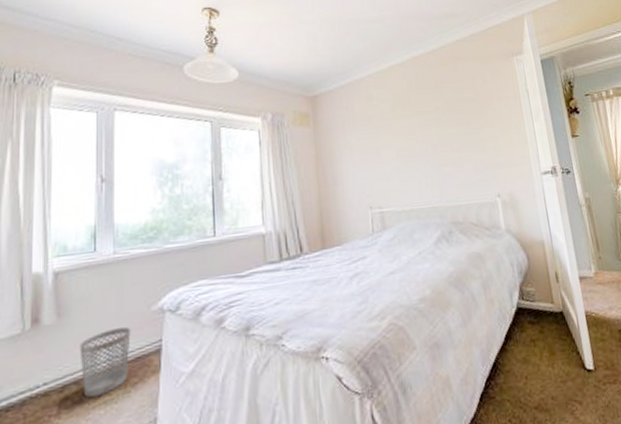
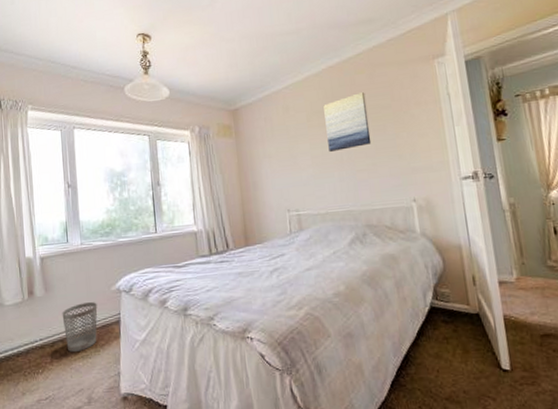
wall art: none [408,85,456,144] -> present [323,92,372,152]

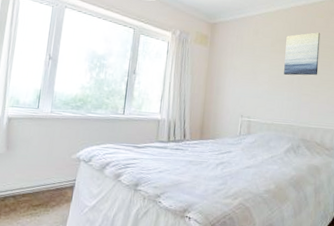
wastebasket: present [62,302,98,352] -> none [17,165,56,209]

